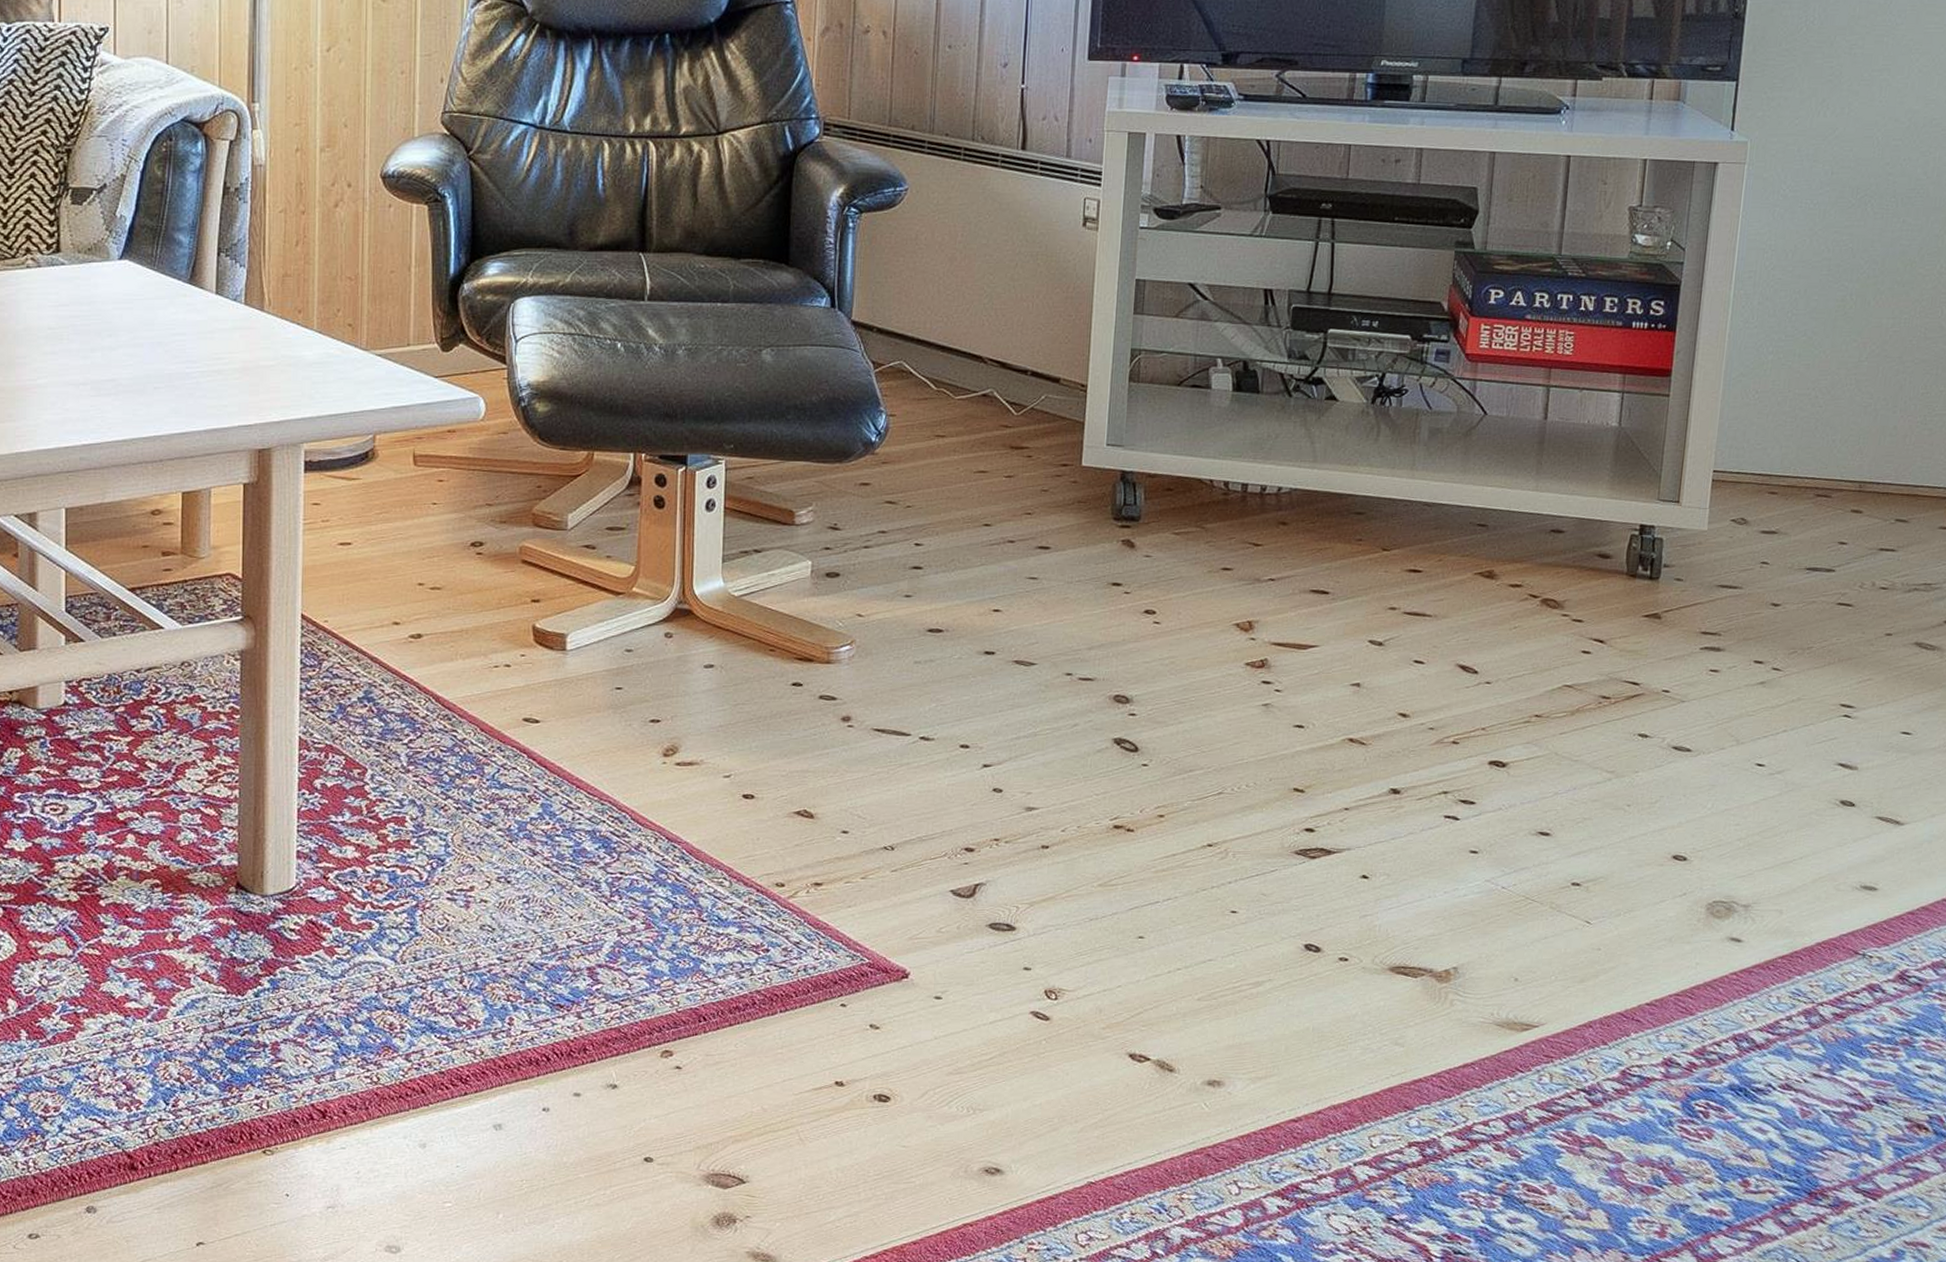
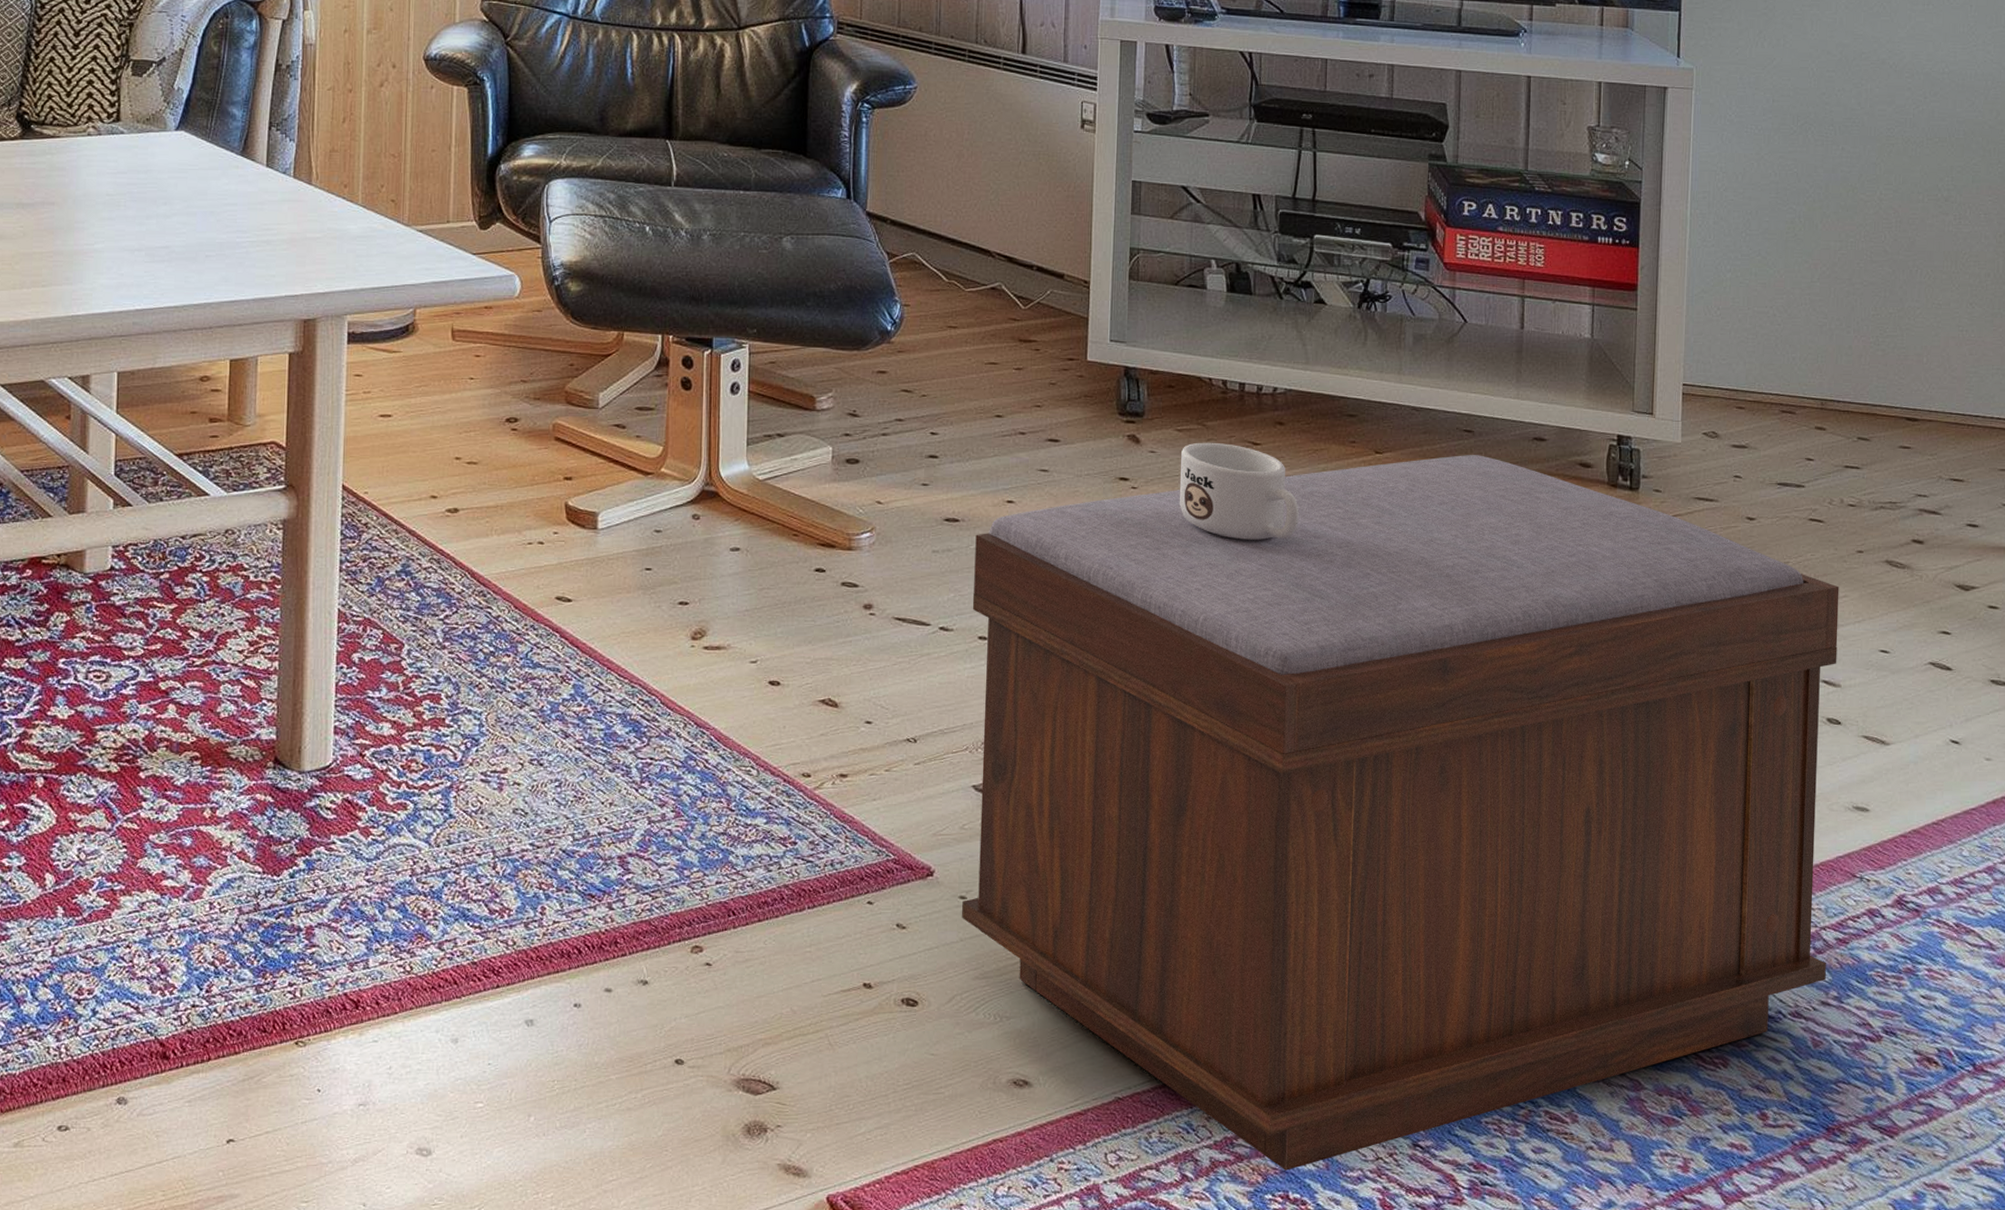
bench: none [937,549,1864,1246] -> present [962,455,1839,1171]
mug: none [1173,544,1300,642] -> present [1179,442,1299,540]

